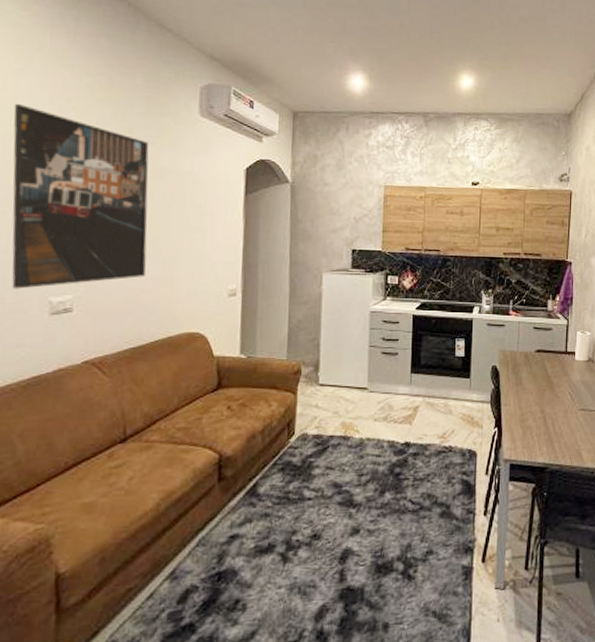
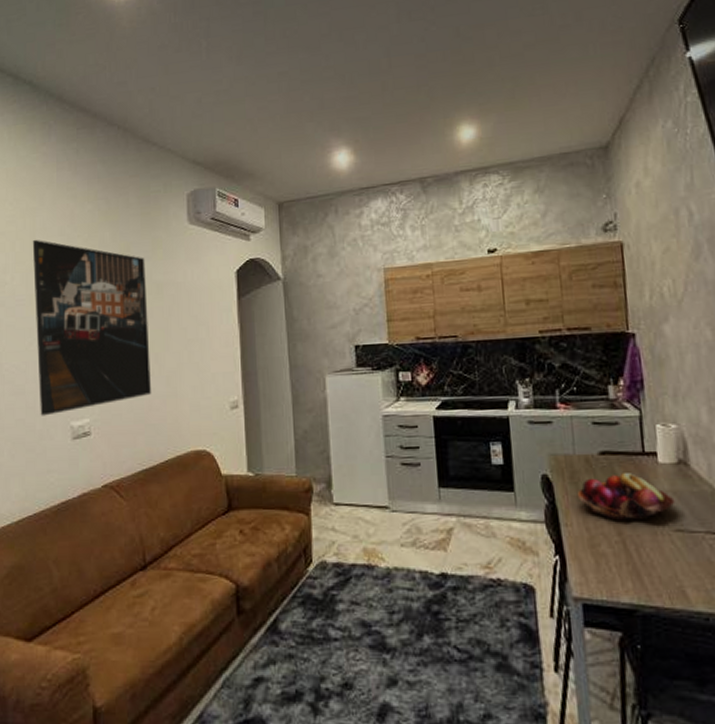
fruit basket: none [516,367,583,402] -> present [577,473,676,521]

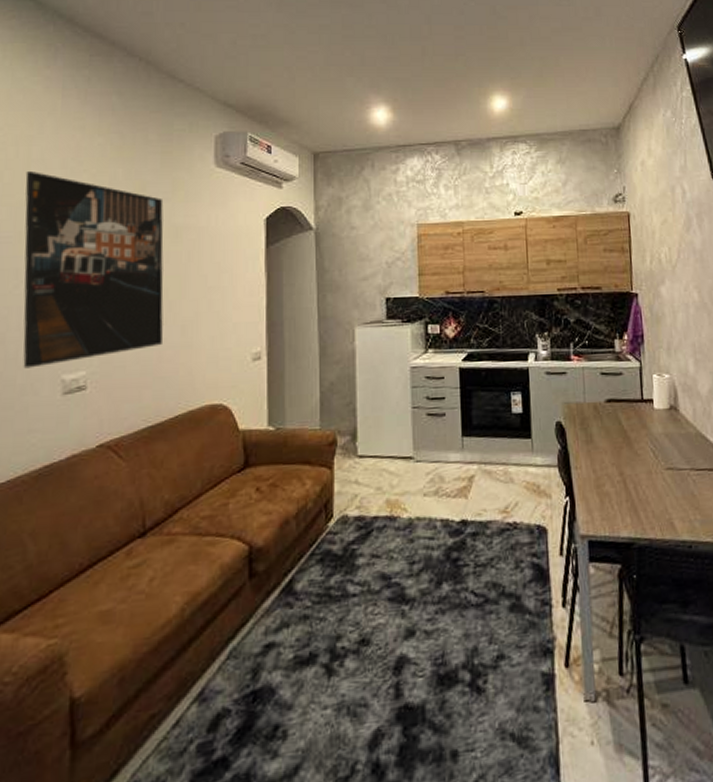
fruit basket: present [577,473,676,521] -> none [586,418,667,463]

